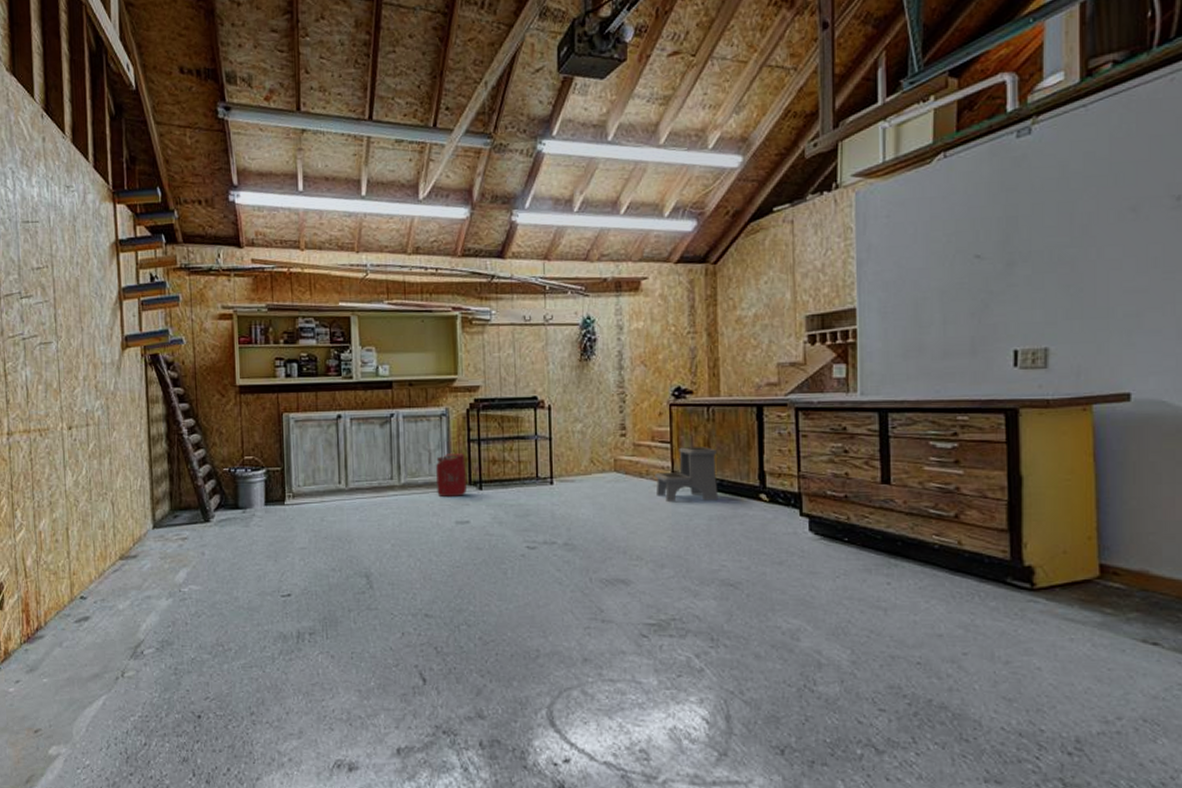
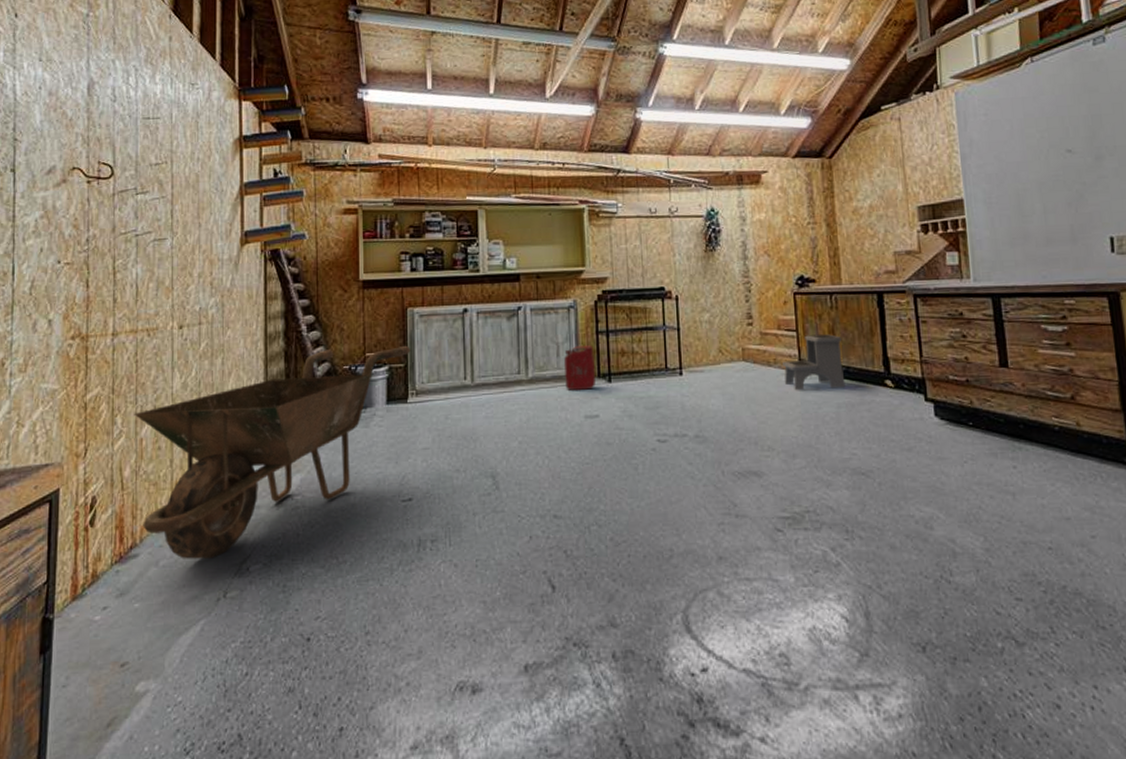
wheelbarrow: none [32,449,287,642] -> present [134,345,411,559]

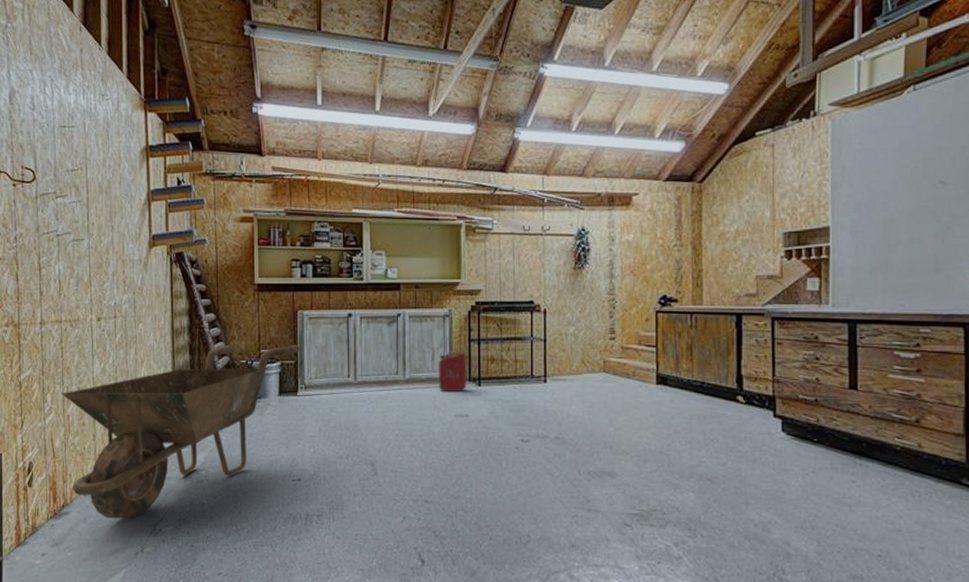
step stool: present [782,334,846,390] -> none [641,351,699,401]

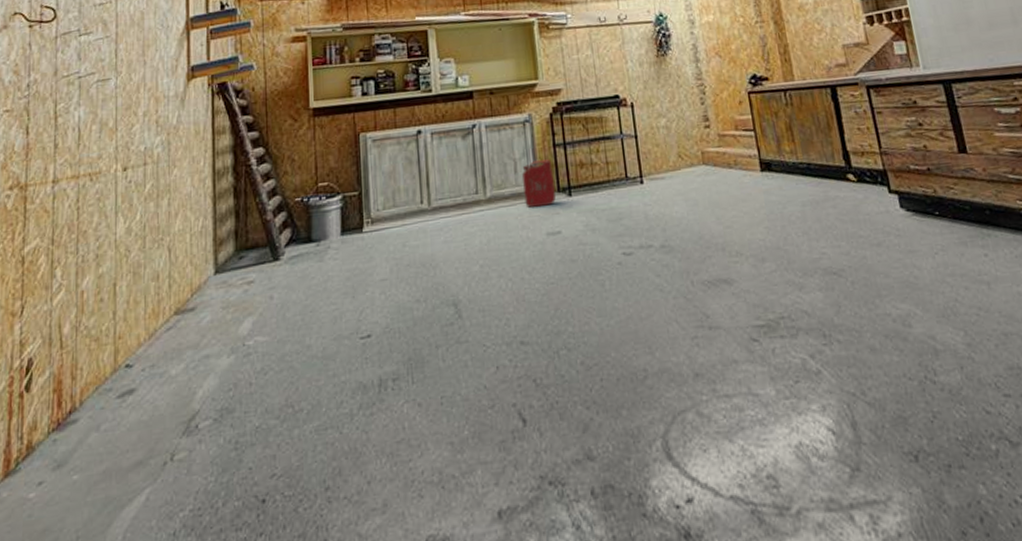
wheelbarrow: present [61,344,300,519] -> none [75,172,364,421]

